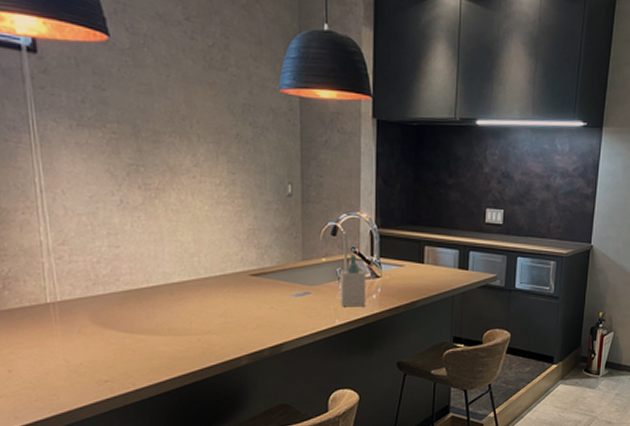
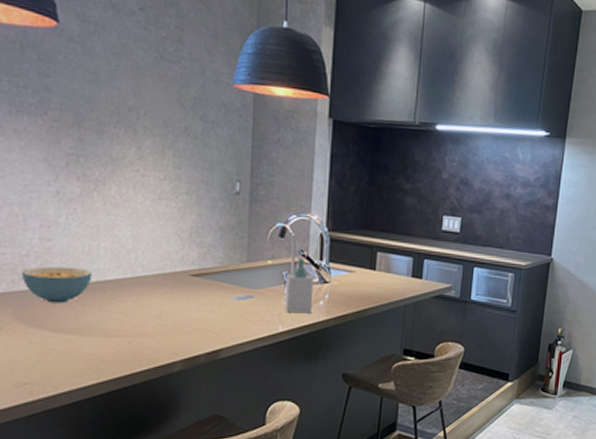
cereal bowl: none [94,272,160,306] -> present [21,266,92,304]

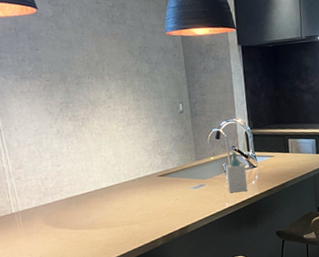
cereal bowl: present [21,266,92,304] -> none [44,182,92,210]

